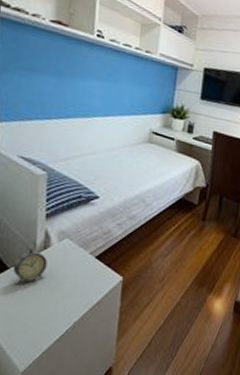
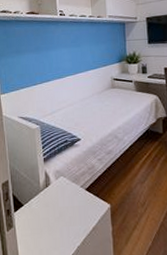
alarm clock: present [12,241,48,285] -> none [26,182,50,218]

